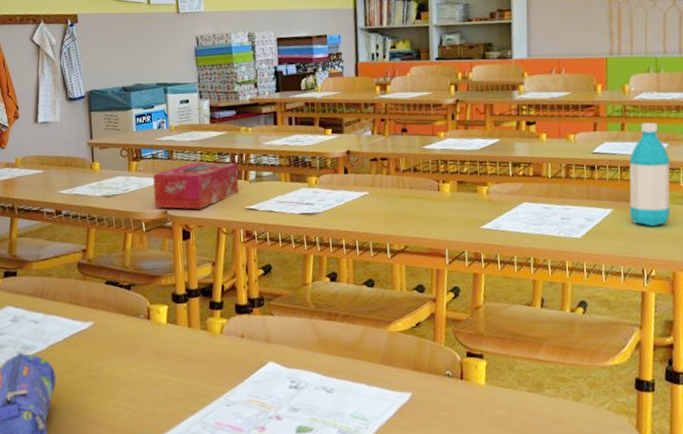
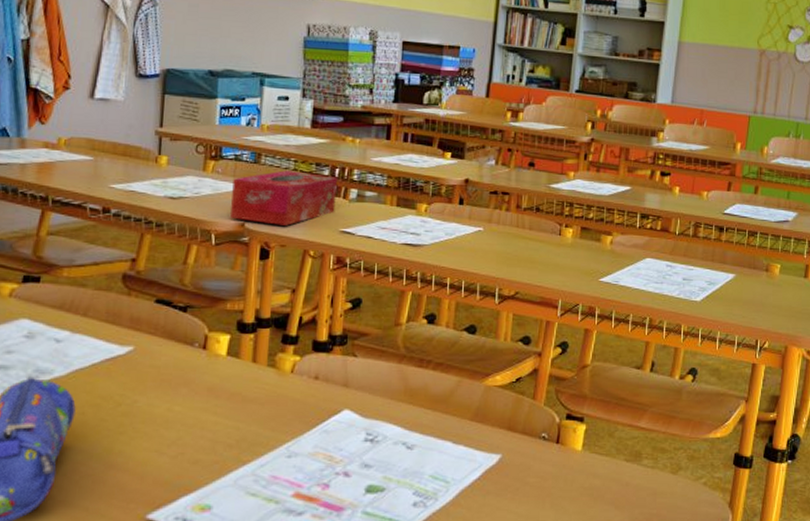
water bottle: present [629,122,671,226] -> none [750,188,798,296]

